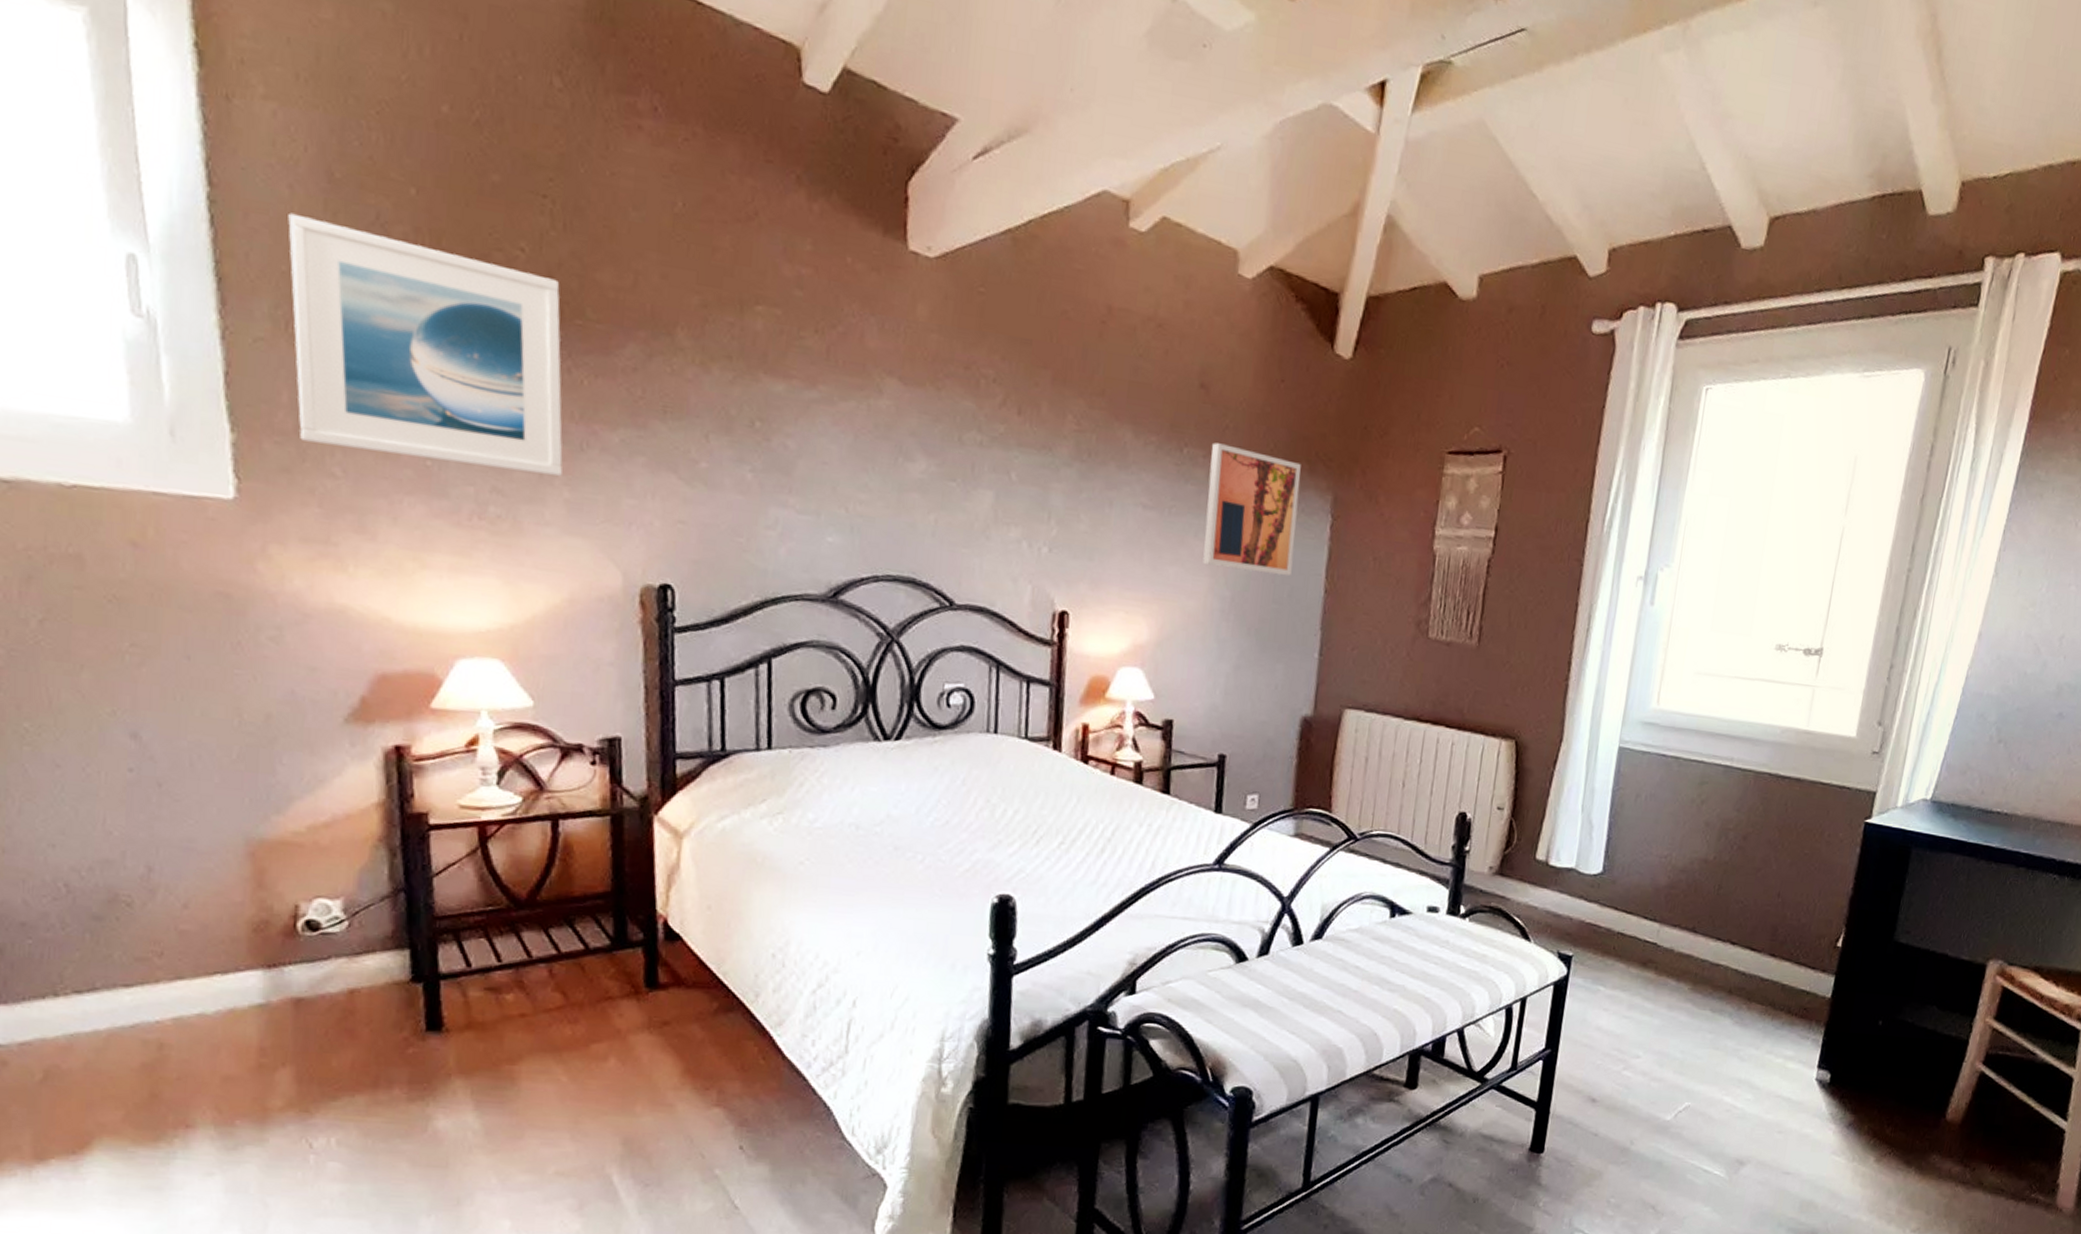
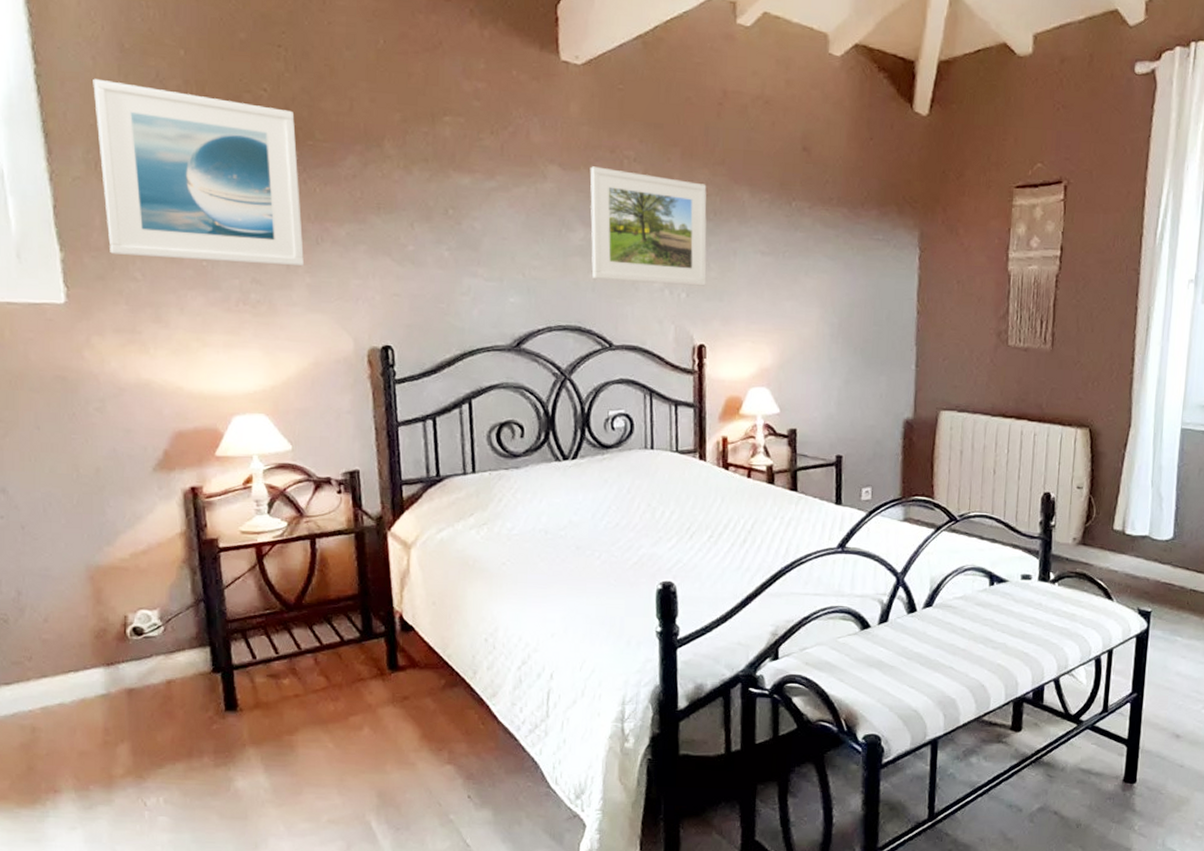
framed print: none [933,383,1081,541] -> present [590,166,707,286]
wall art: present [1202,442,1301,576] -> none [813,195,891,302]

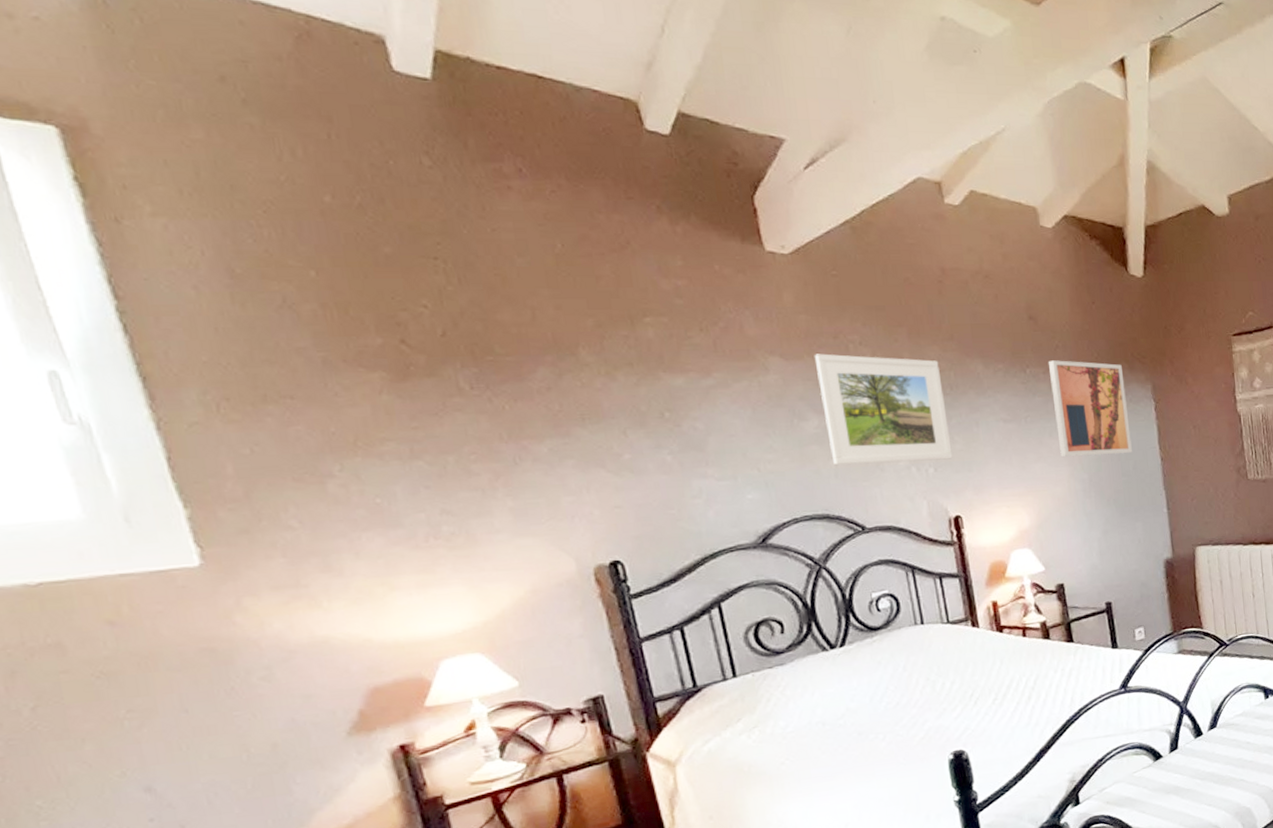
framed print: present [93,78,304,267] -> none [198,310,502,503]
wall art: none [813,195,891,302] -> present [1048,360,1132,457]

